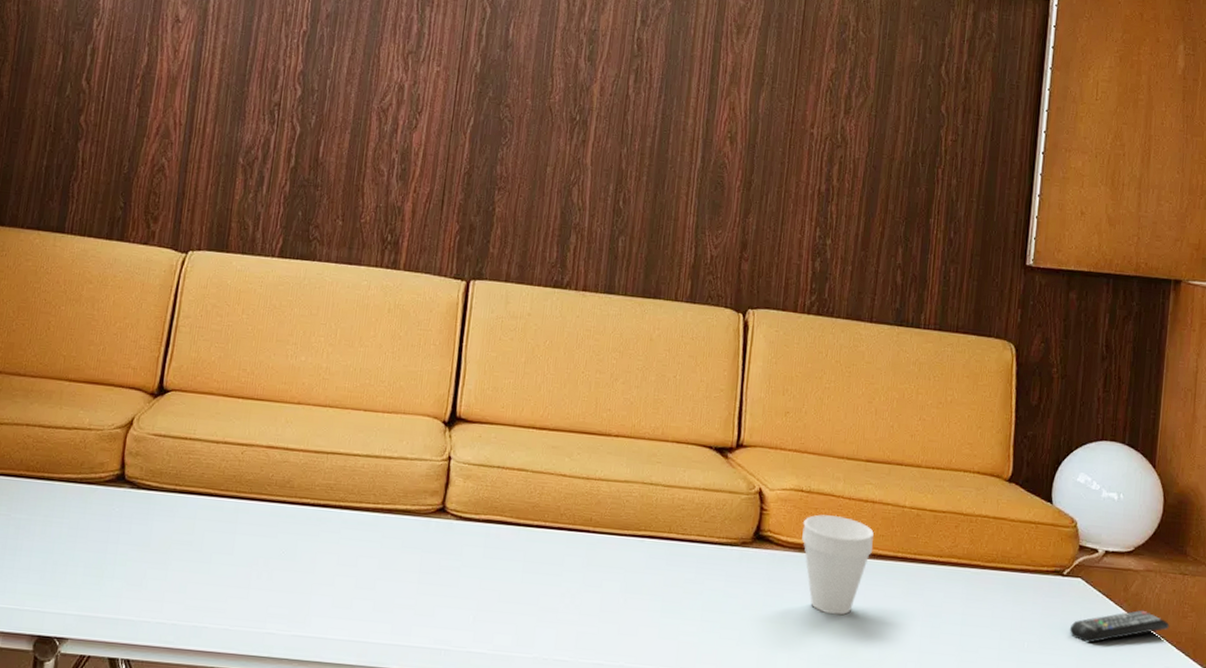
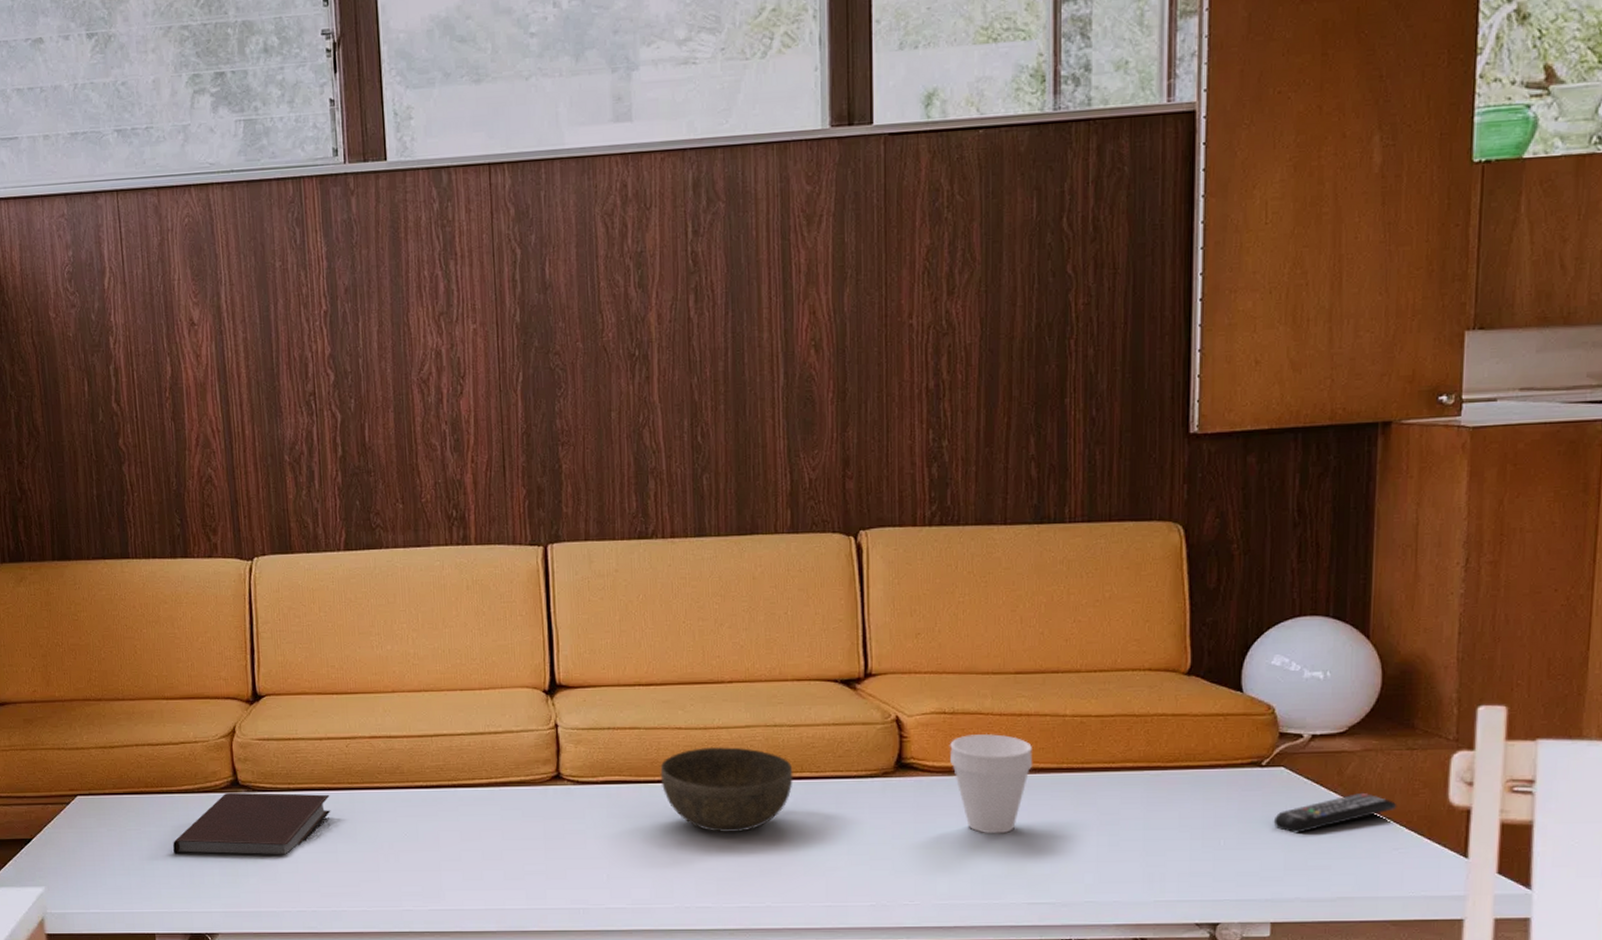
notebook: none [40,486,215,559] -> present [173,792,331,854]
bowl: none [539,497,662,587] -> present [660,746,793,833]

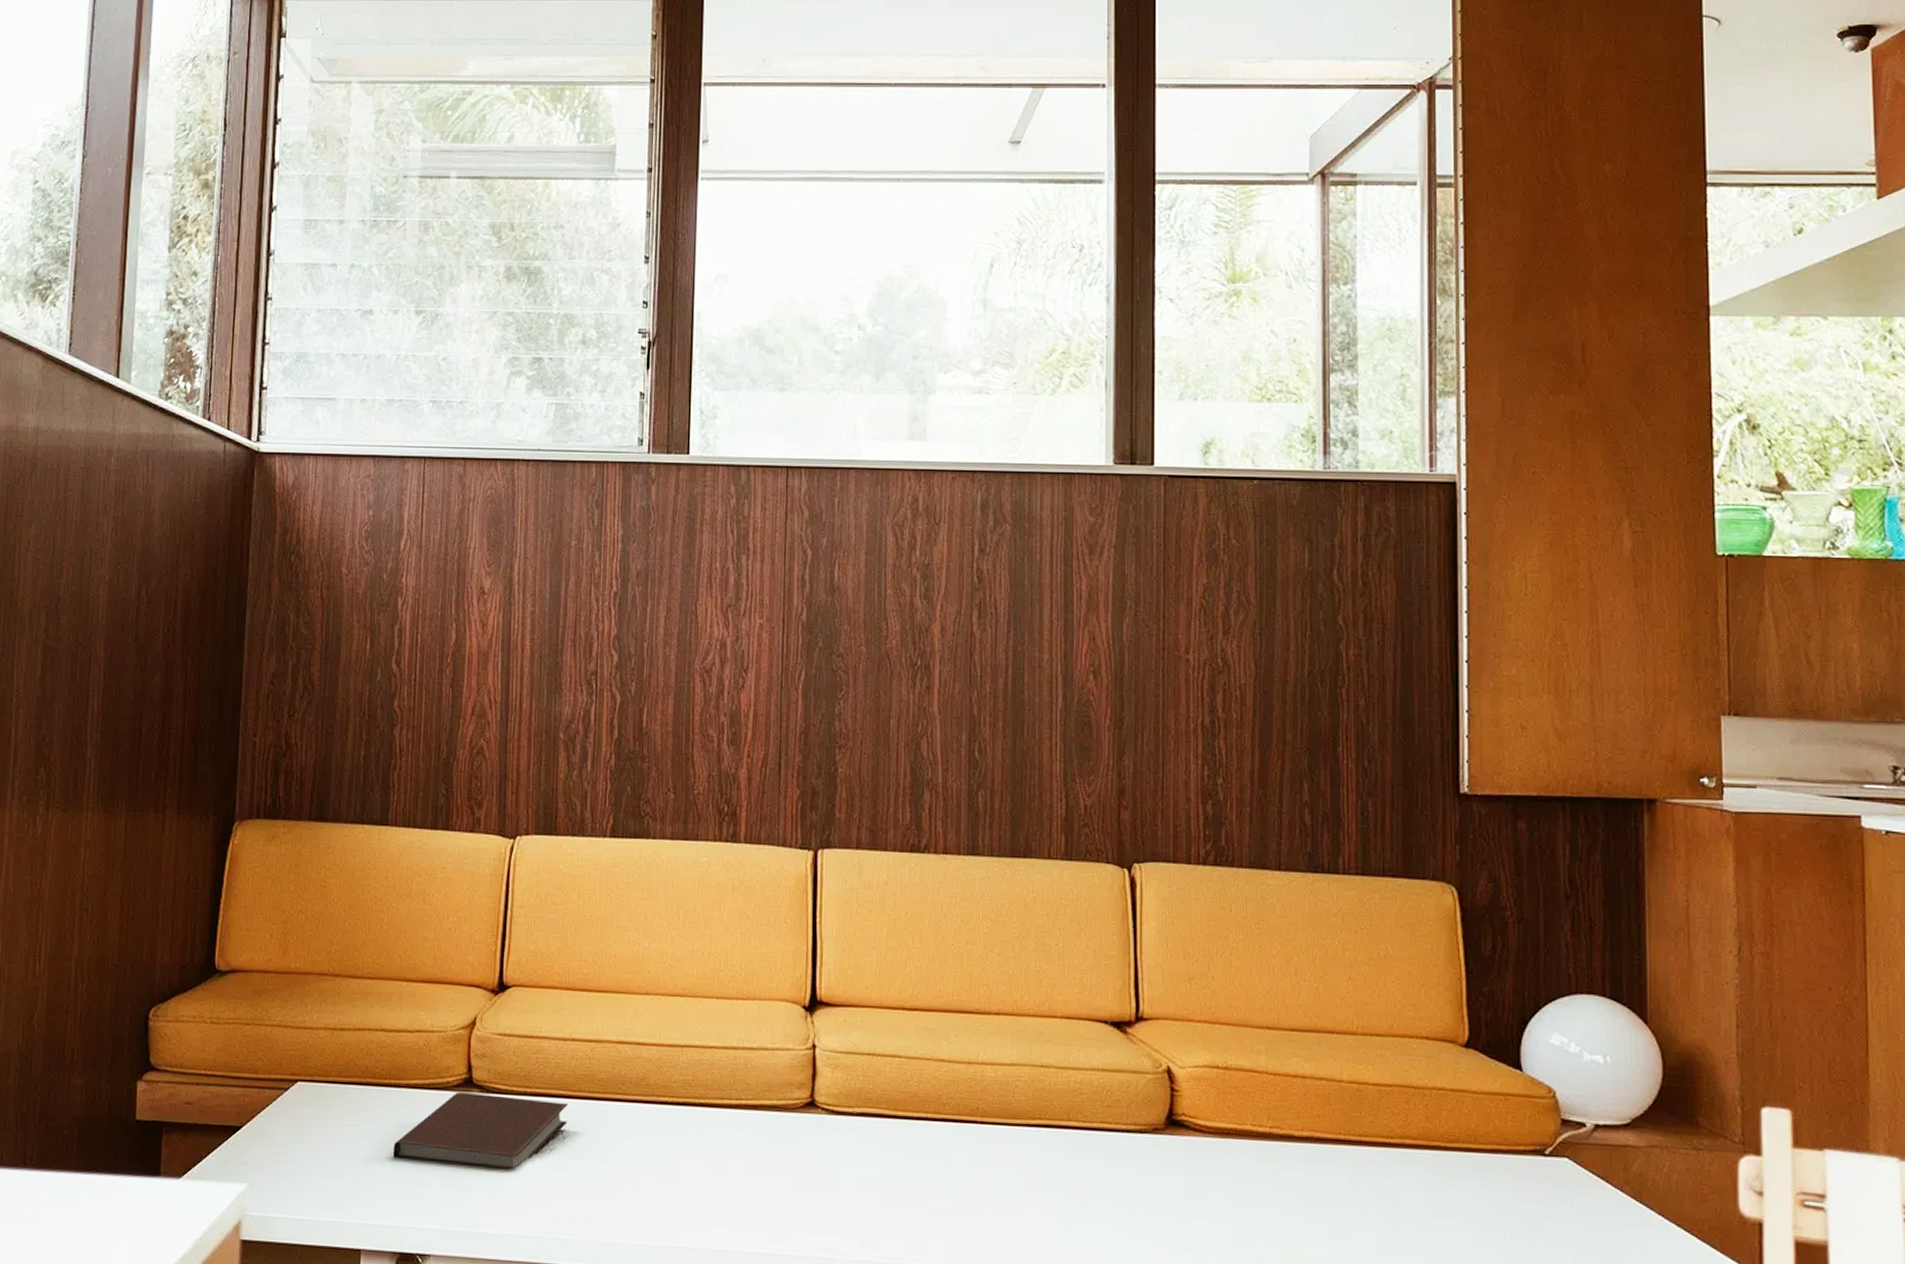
bowl: present [660,746,793,833] -> none [920,1083,1059,1184]
cup: present [949,733,1033,834] -> none [1222,1093,1309,1209]
remote control: present [1273,792,1397,833] -> none [1559,1193,1687,1235]

